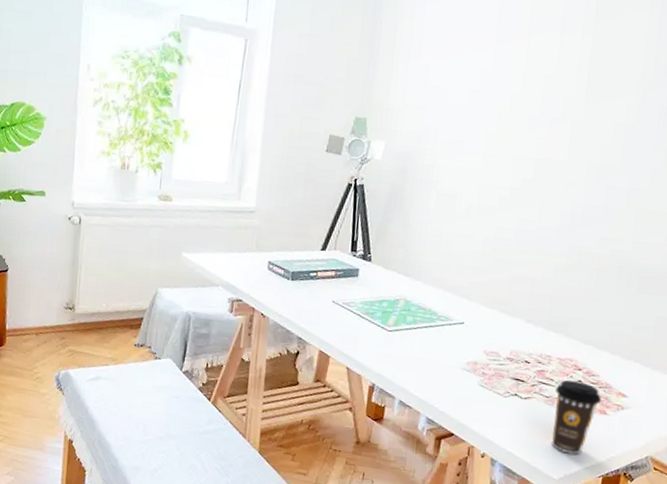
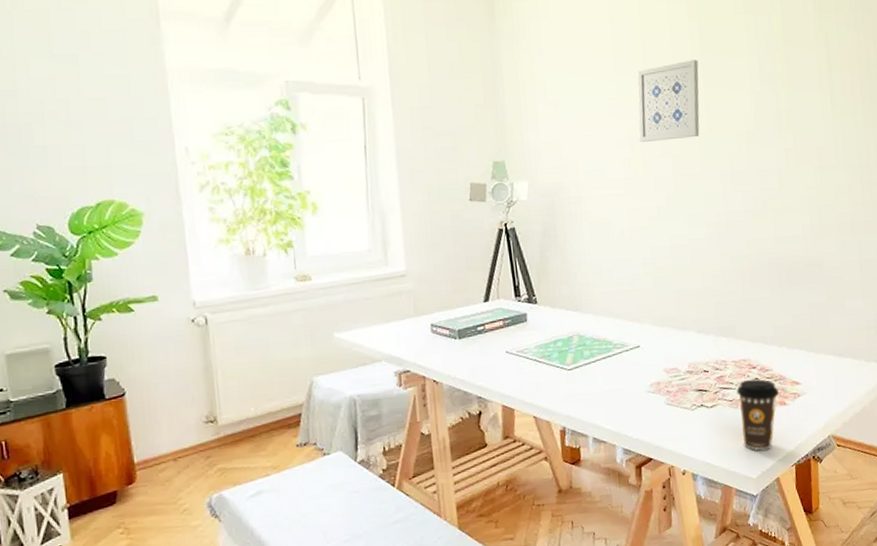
wall art: none [507,40,588,123] -> present [637,60,700,143]

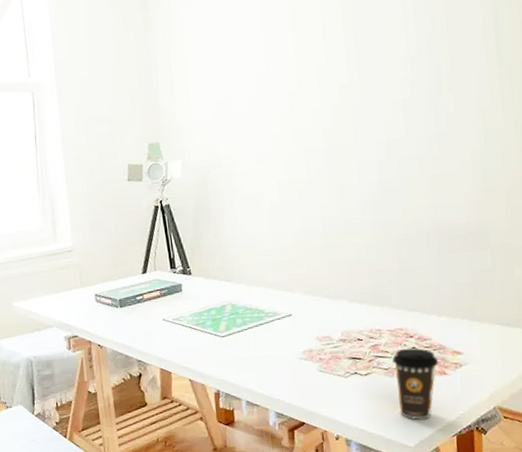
wall art: present [637,60,700,143] -> none [287,30,352,117]

